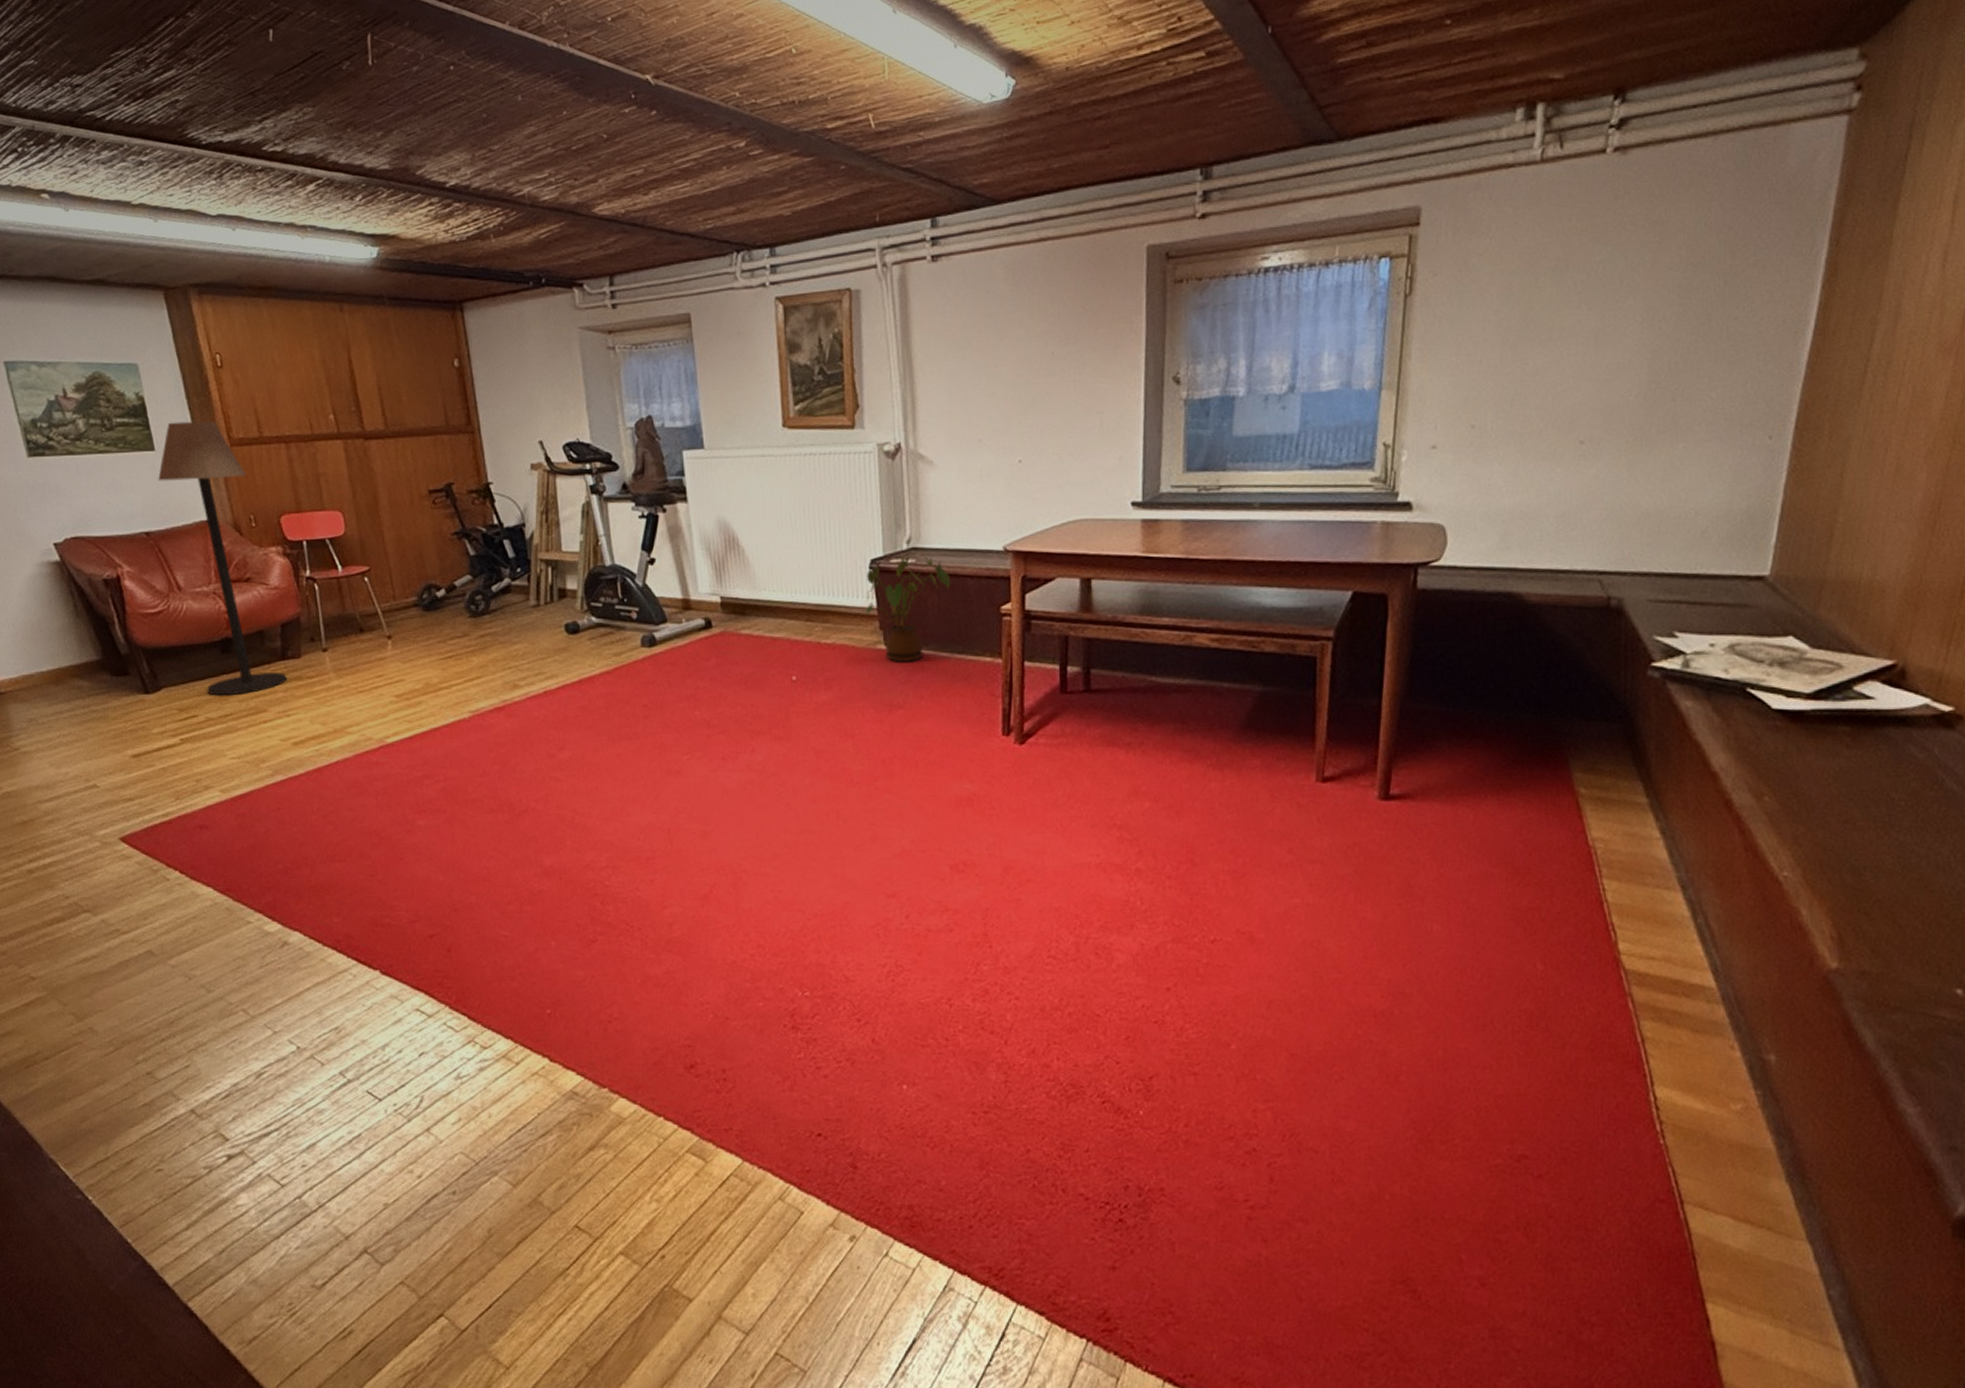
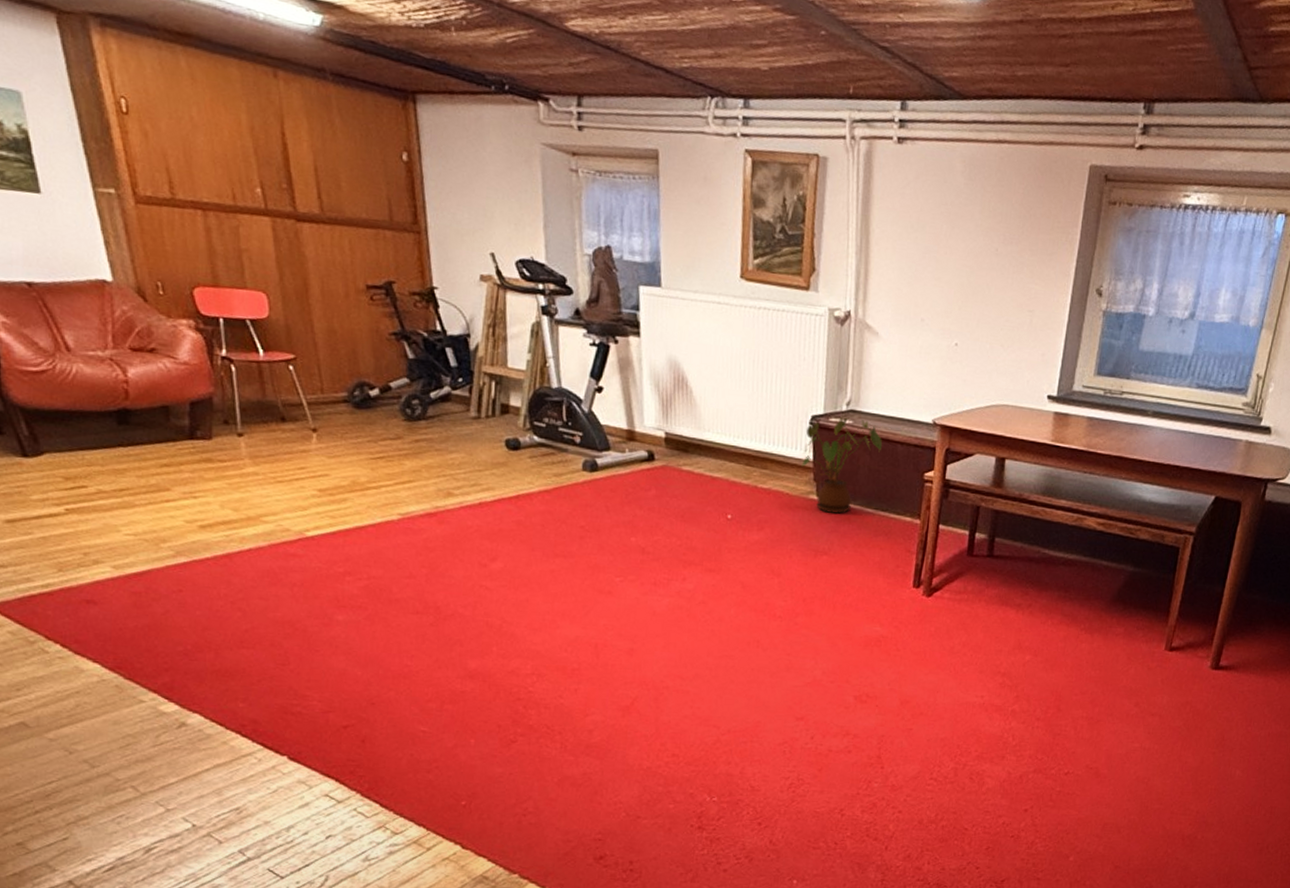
floor lamp: present [158,421,287,696] -> none [44,164,195,470]

